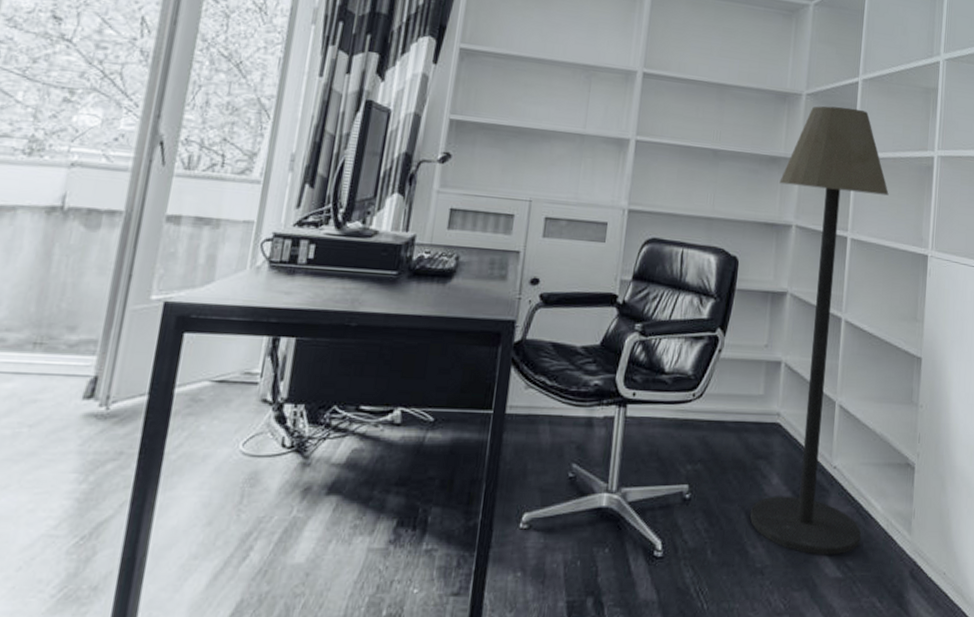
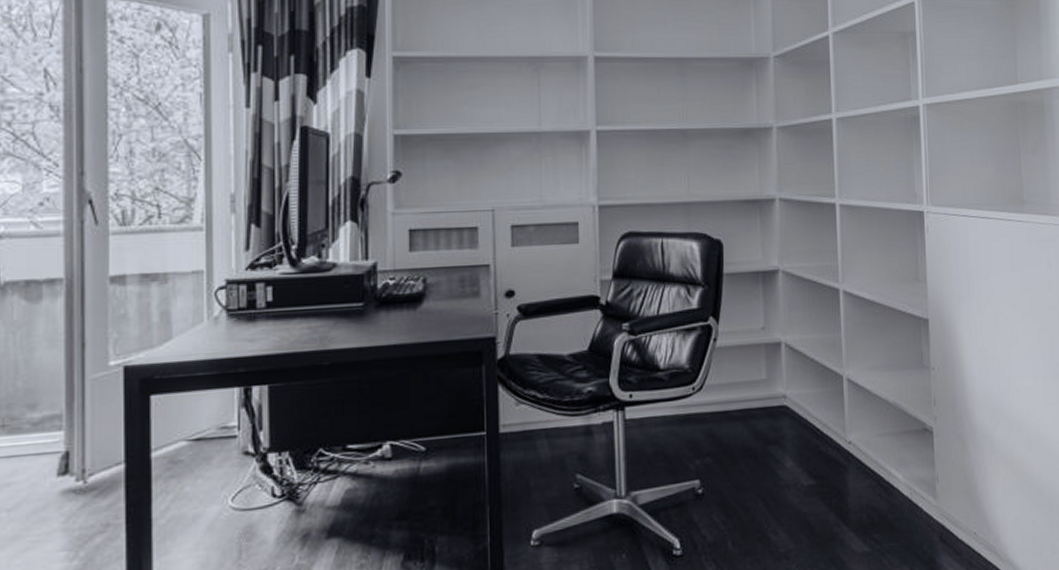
floor lamp: present [750,105,889,555] -> none [756,65,884,532]

